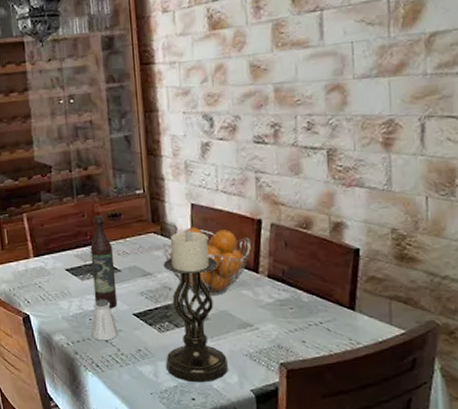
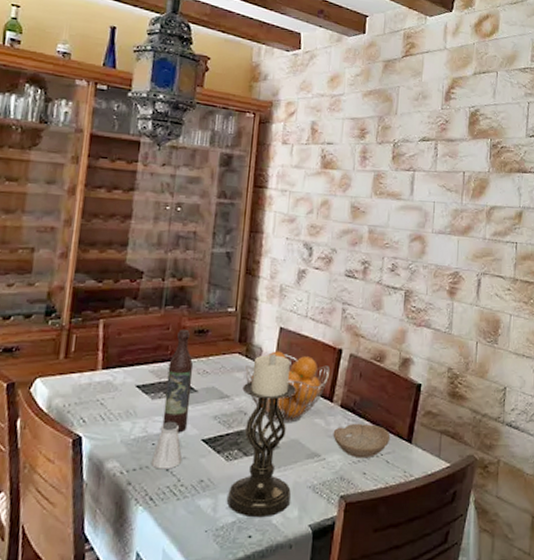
bowl: none [263,292,329,327] -> present [333,423,391,459]

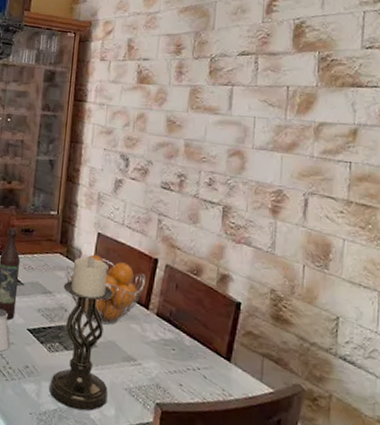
bowl: present [333,423,391,459] -> none [148,333,208,370]

